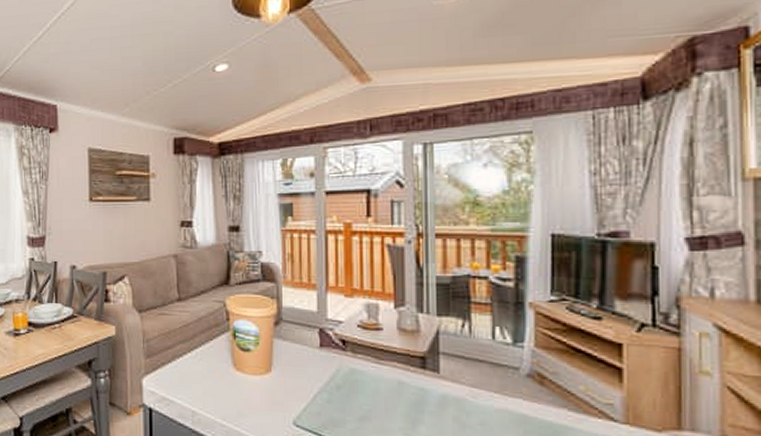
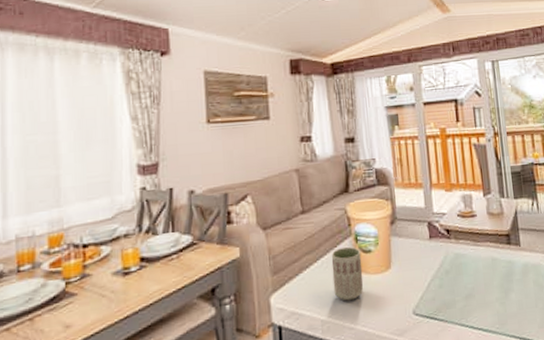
cup: none [206,342,239,398] -> present [331,247,364,301]

